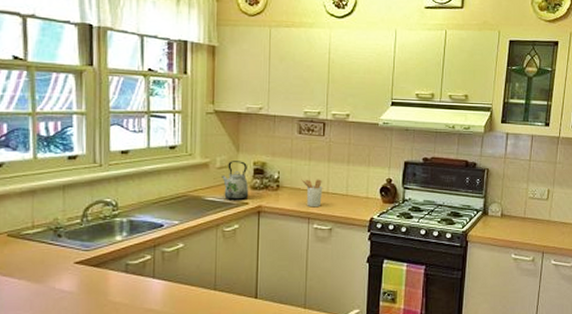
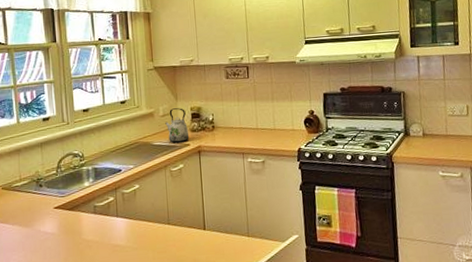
utensil holder: present [301,179,323,208] -> none [232,117,253,143]

